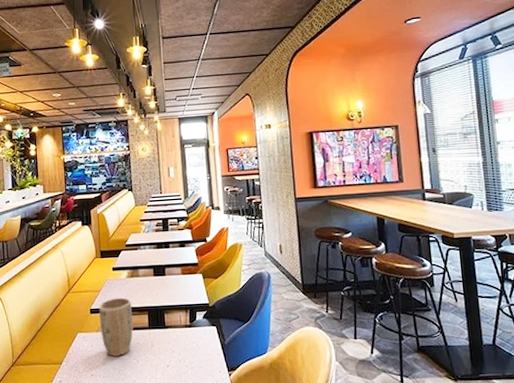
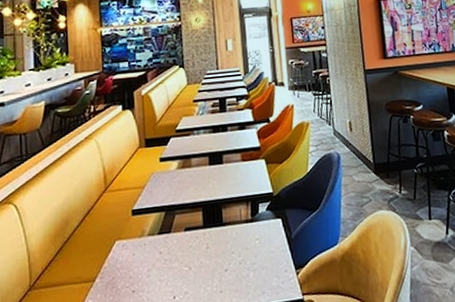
plant pot: present [99,297,133,356] -> none [143,192,185,266]

